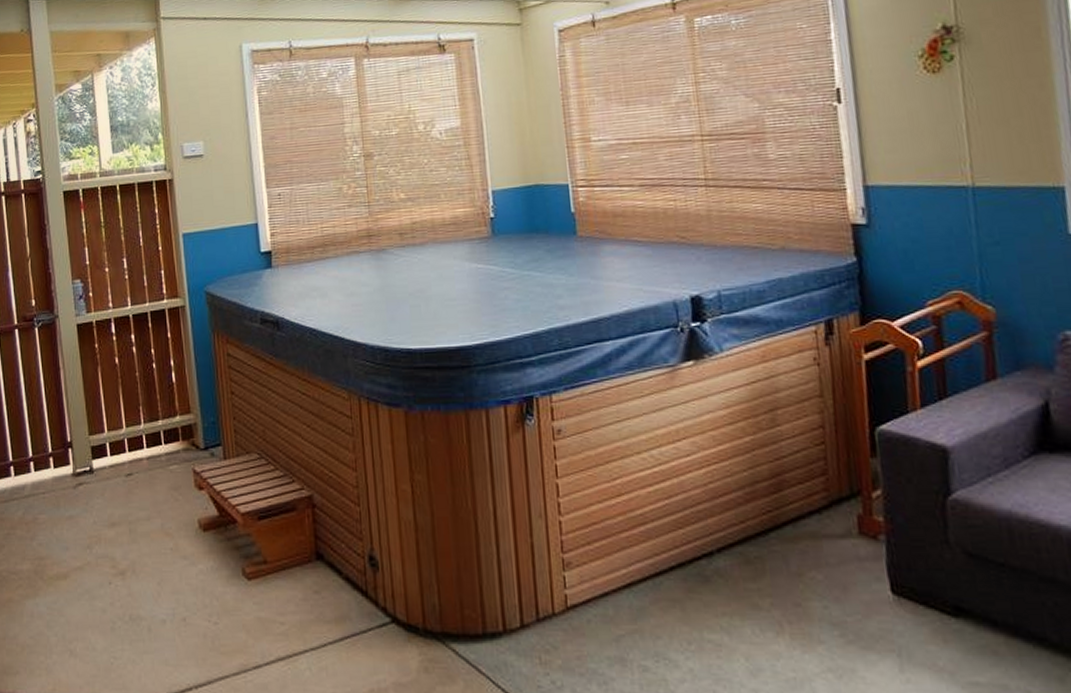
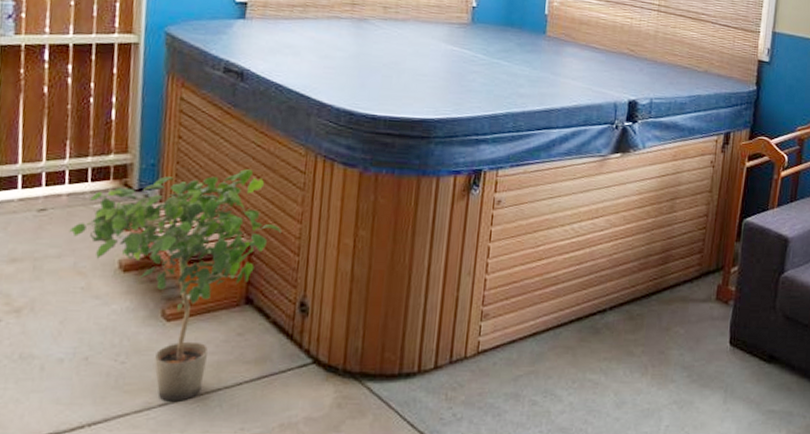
potted plant: none [153,419,339,664] -> present [69,169,281,401]

